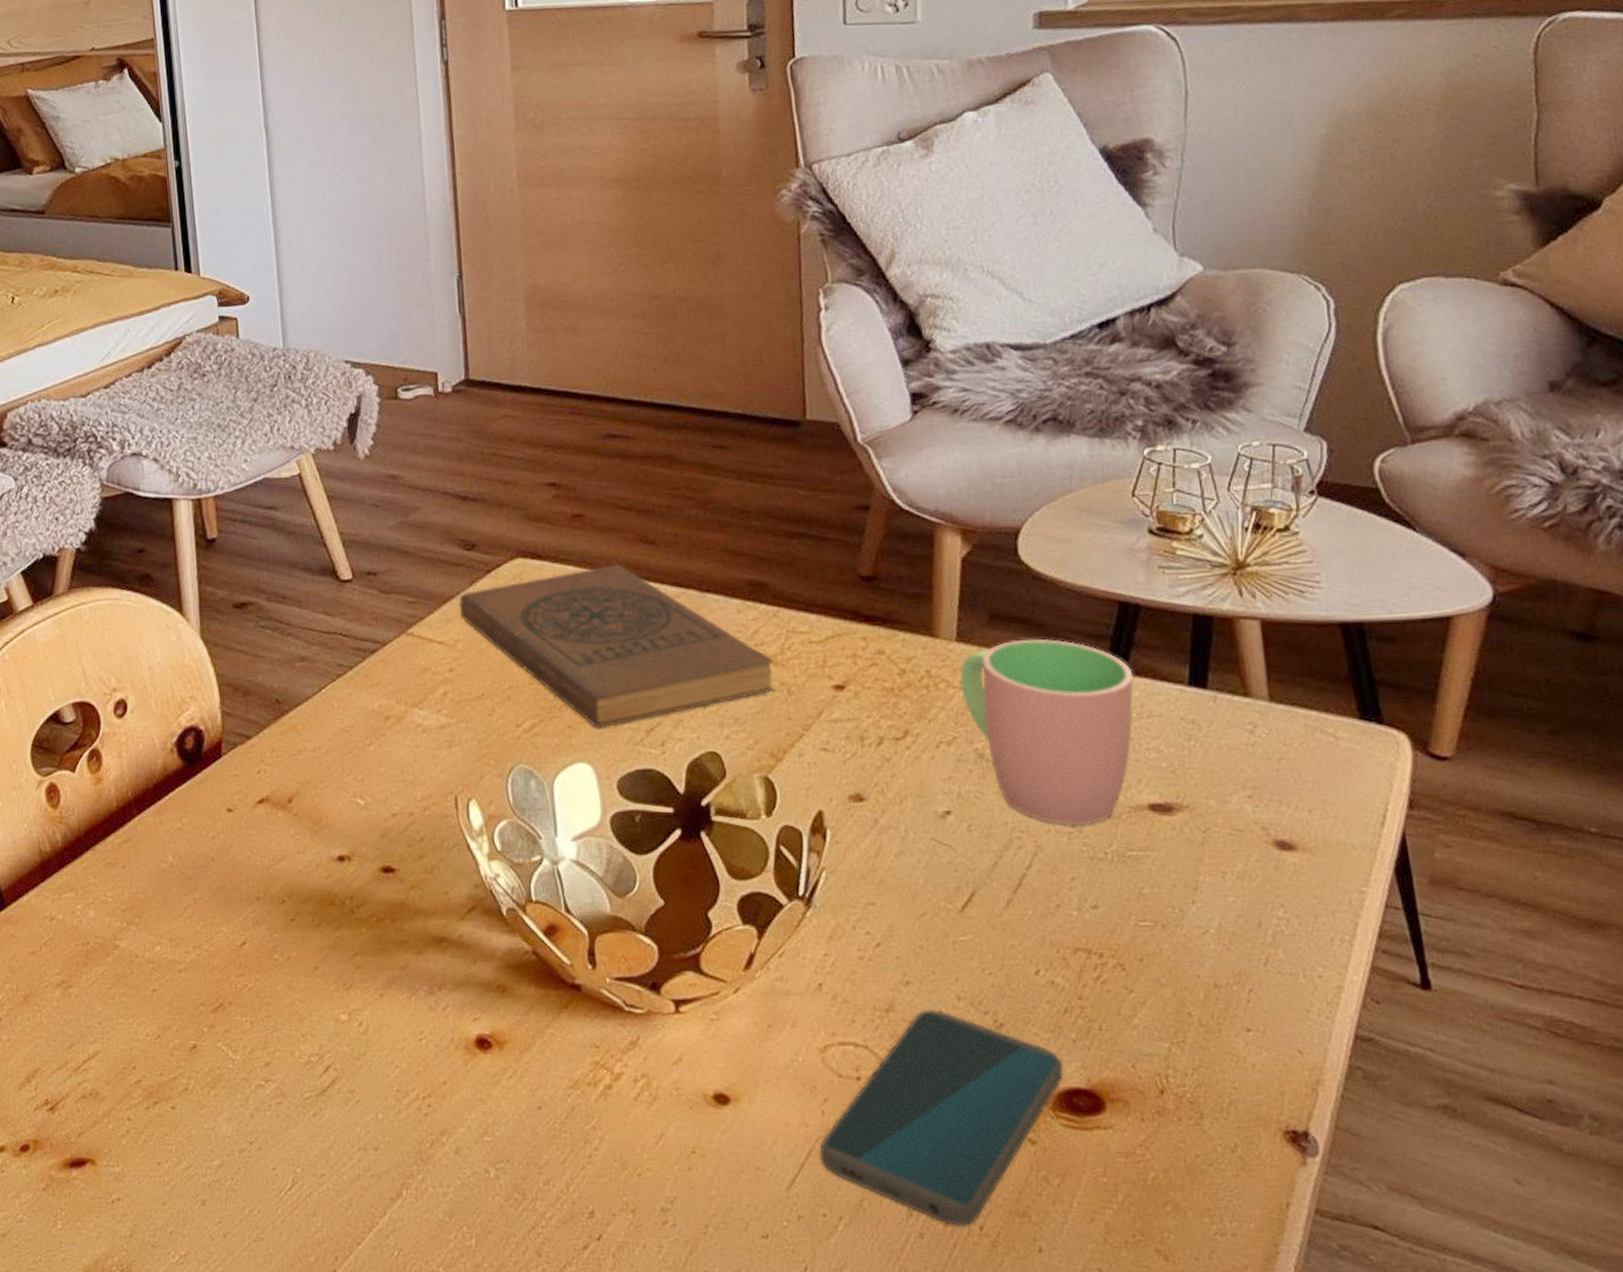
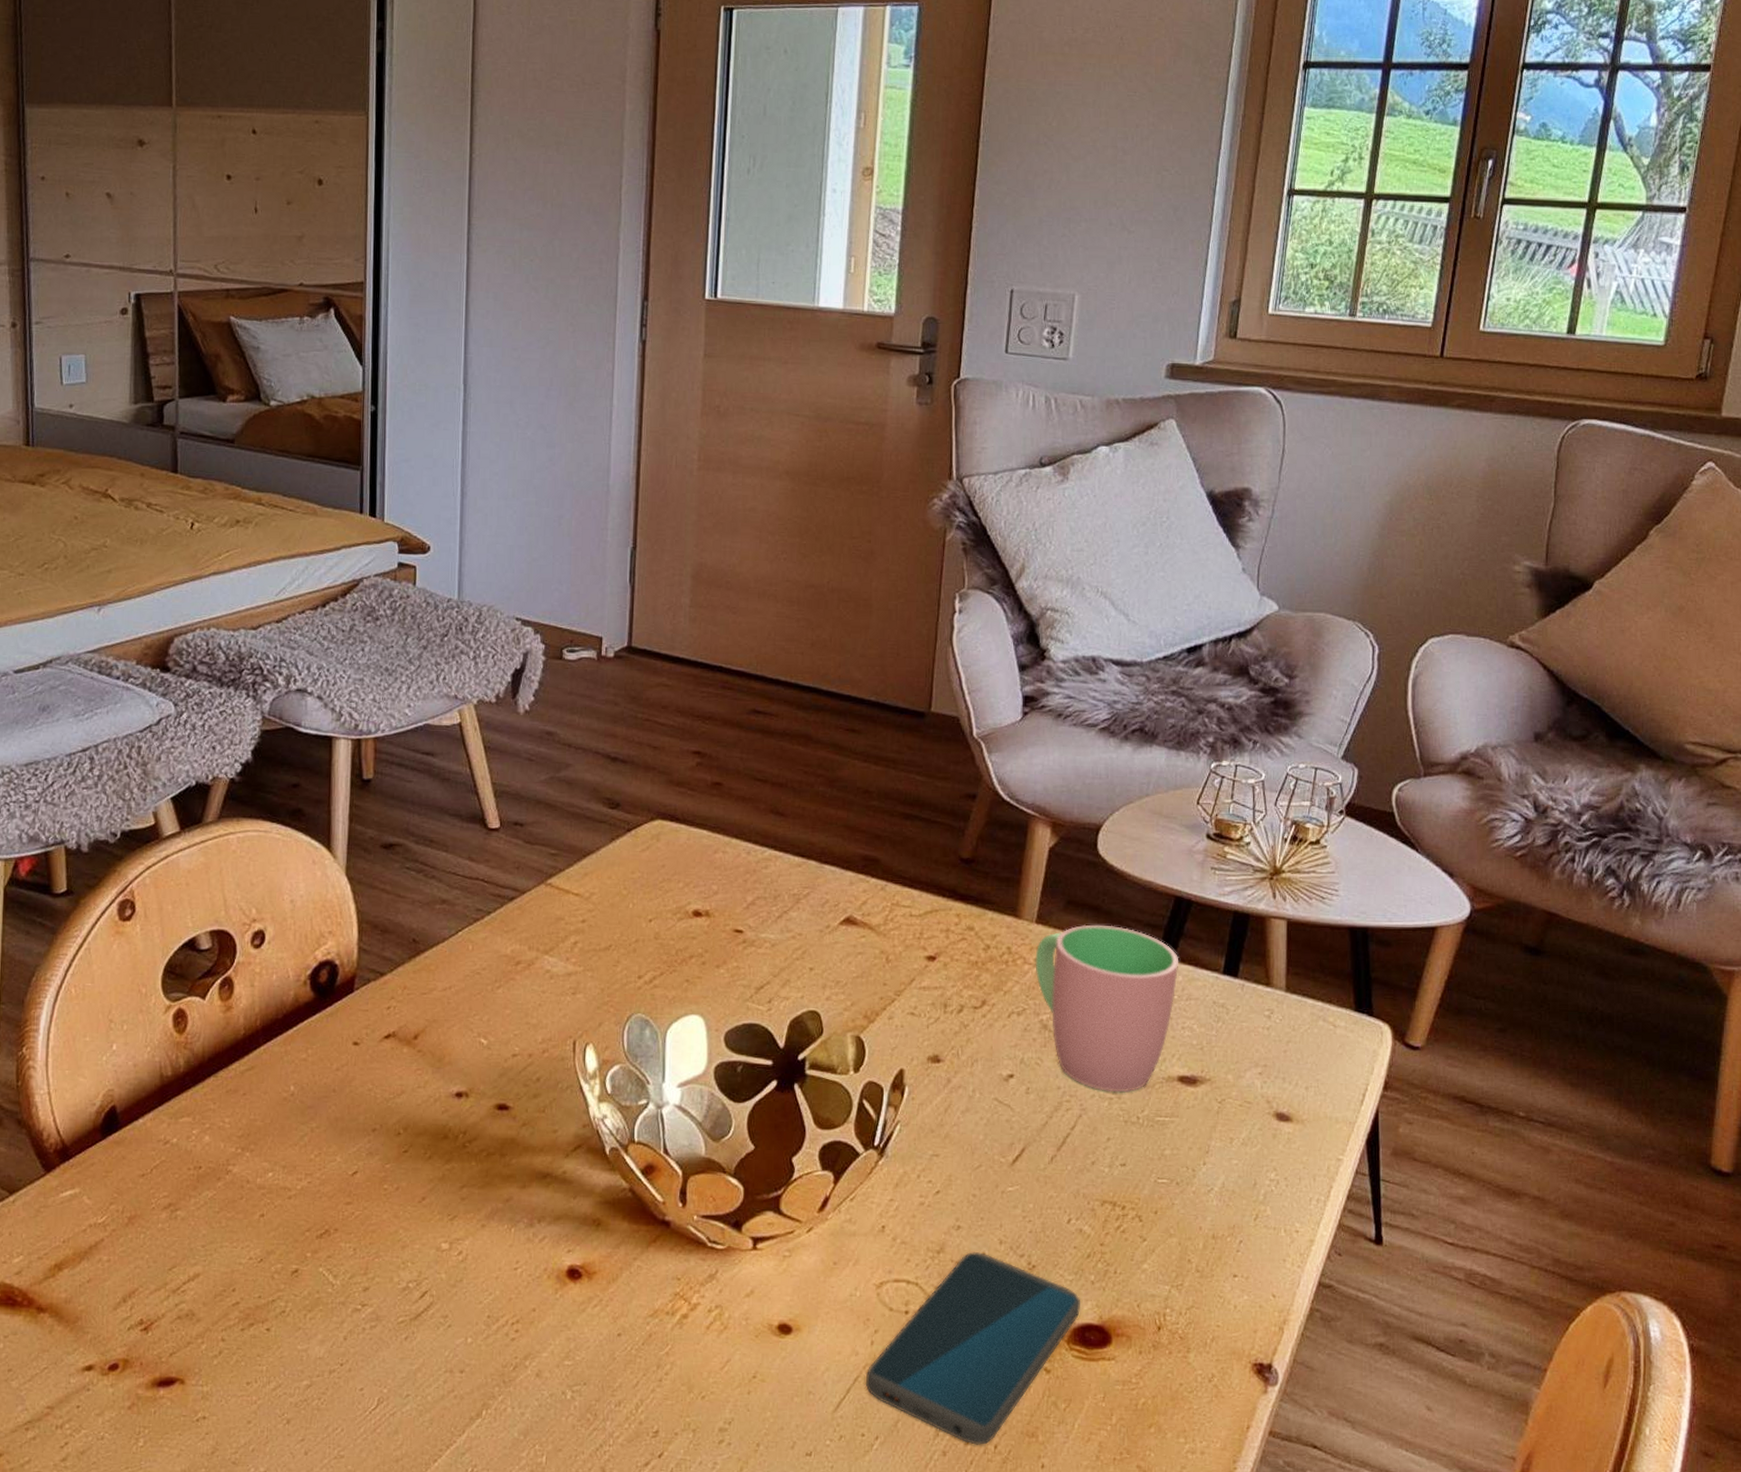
book: present [458,564,776,728] -> none [598,832,877,984]

